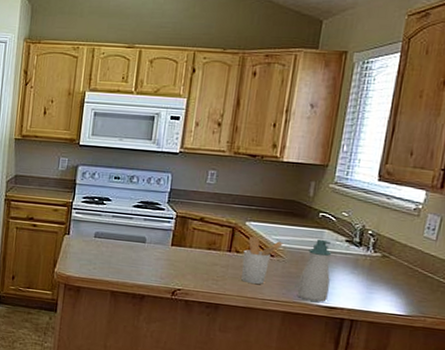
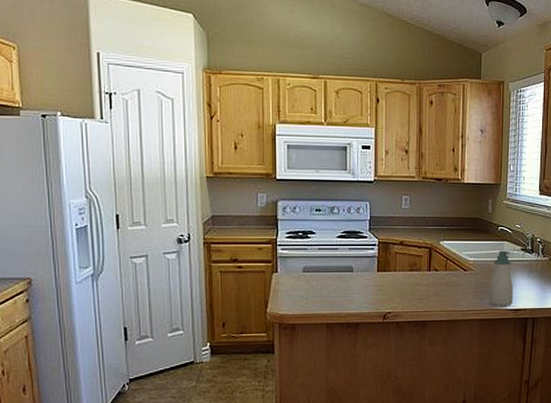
utensil holder: present [241,236,283,284] -> none [441,254,473,297]

